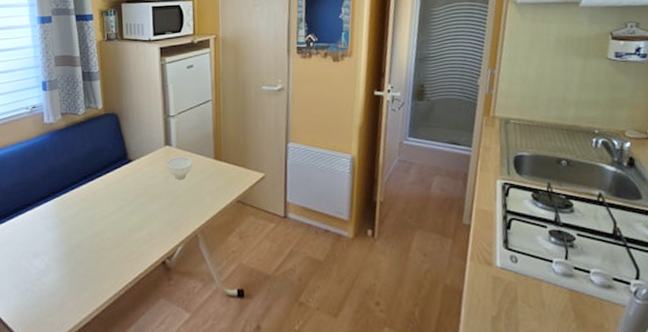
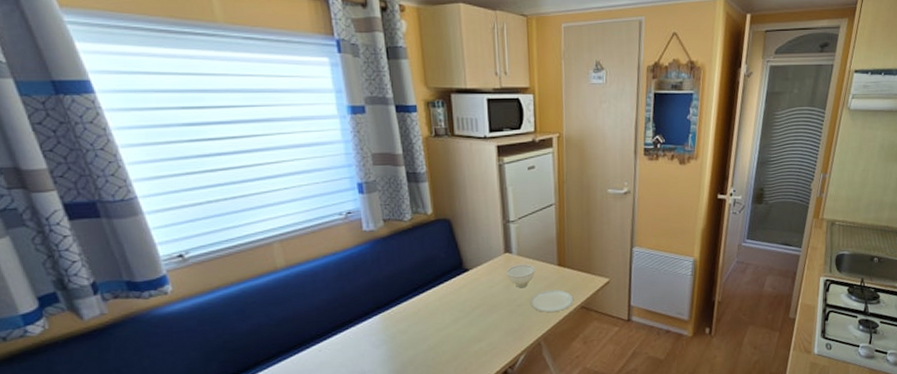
plate: none [188,183,230,206] -> present [531,289,574,313]

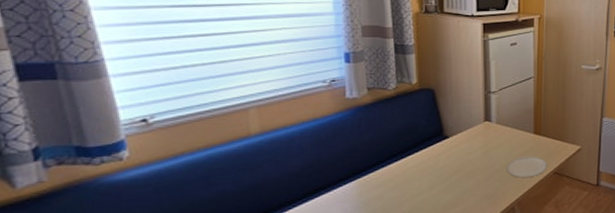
bowl: present [506,264,536,288] -> none [484,132,513,155]

